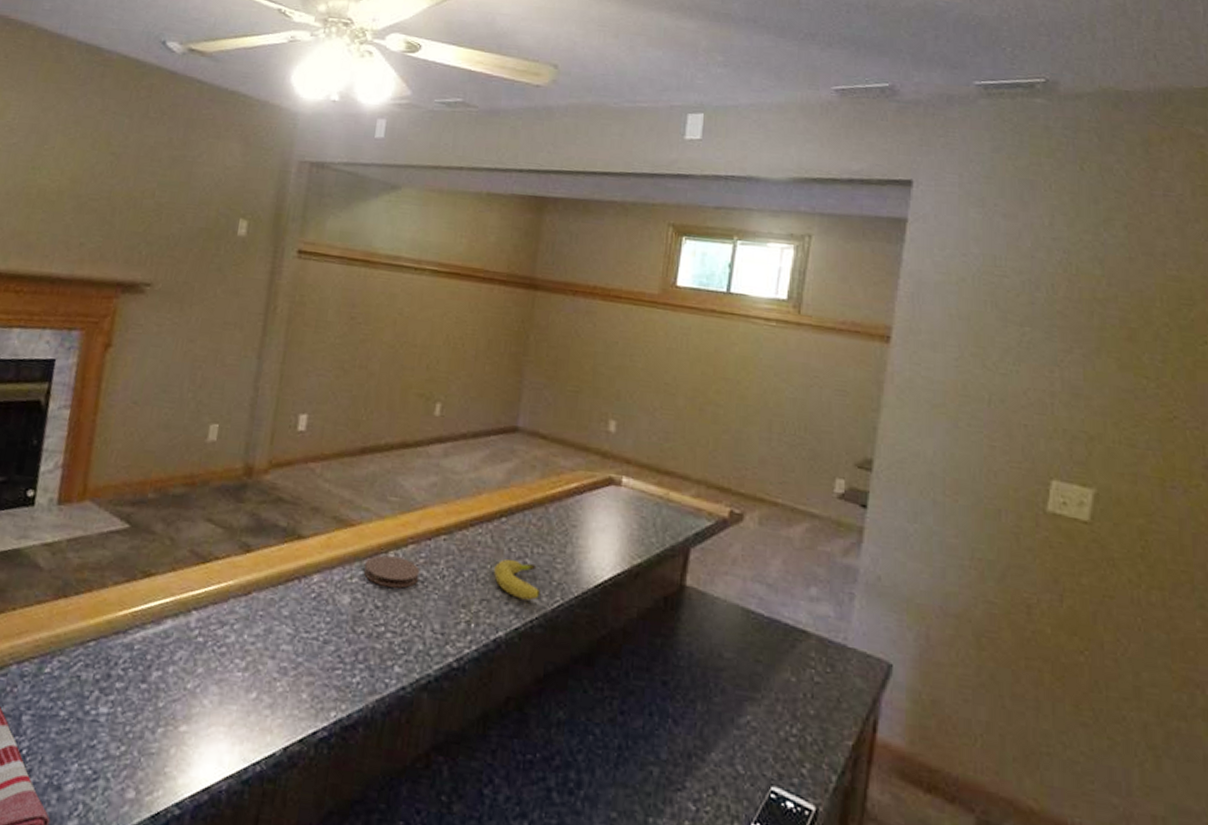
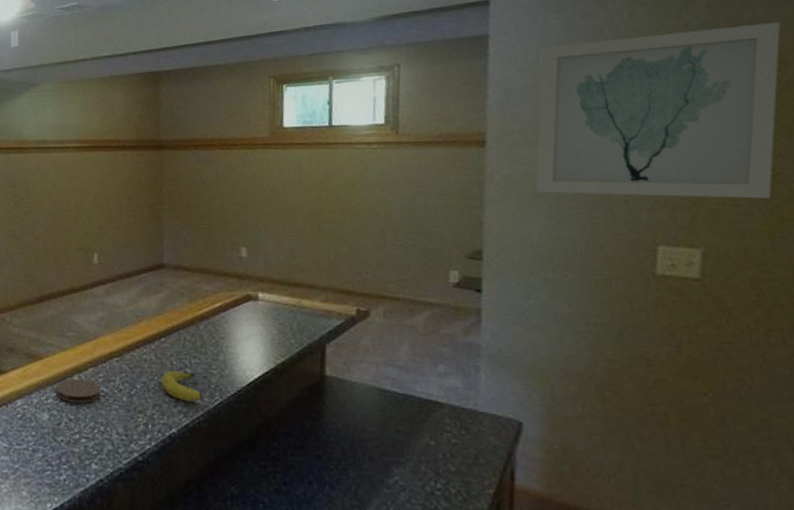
wall art: none [935,241,1192,443] -> present [535,22,781,199]

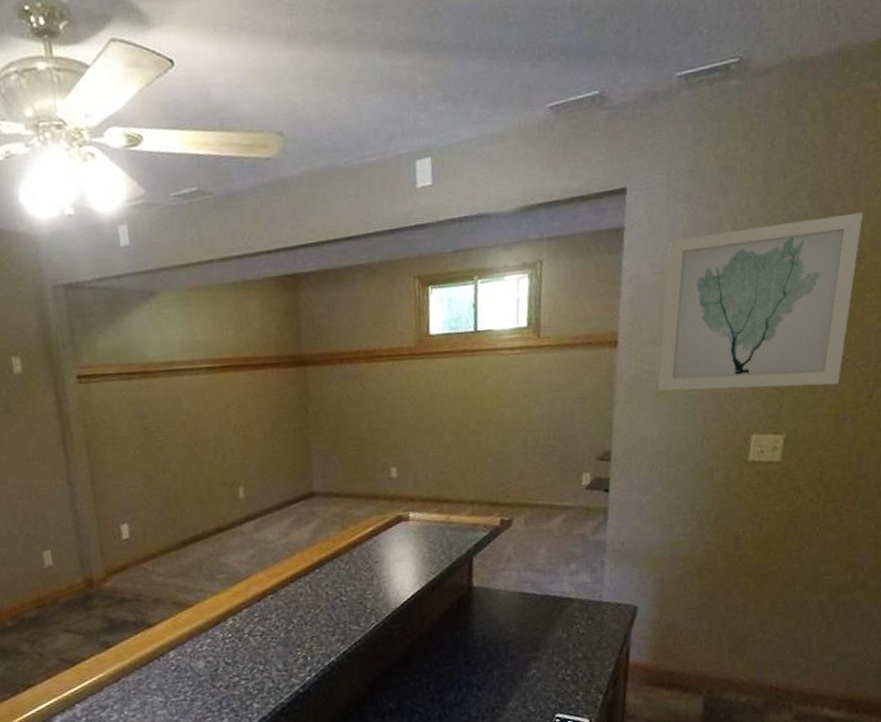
coaster: present [55,379,101,403] -> none [209,621,258,647]
fruit: present [161,370,202,402] -> none [317,600,359,629]

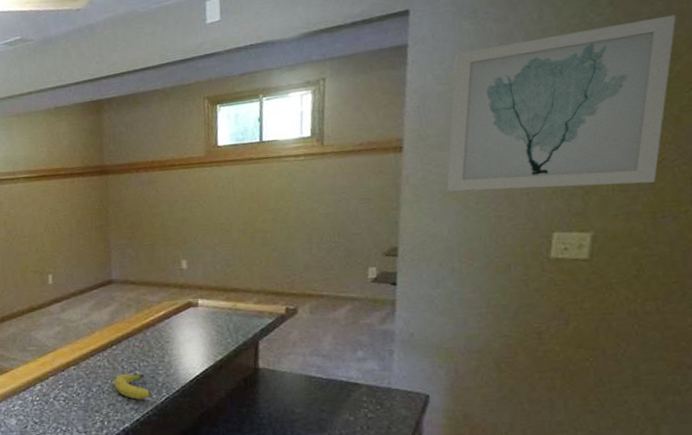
fruit: none [317,600,359,629] -> present [114,373,151,399]

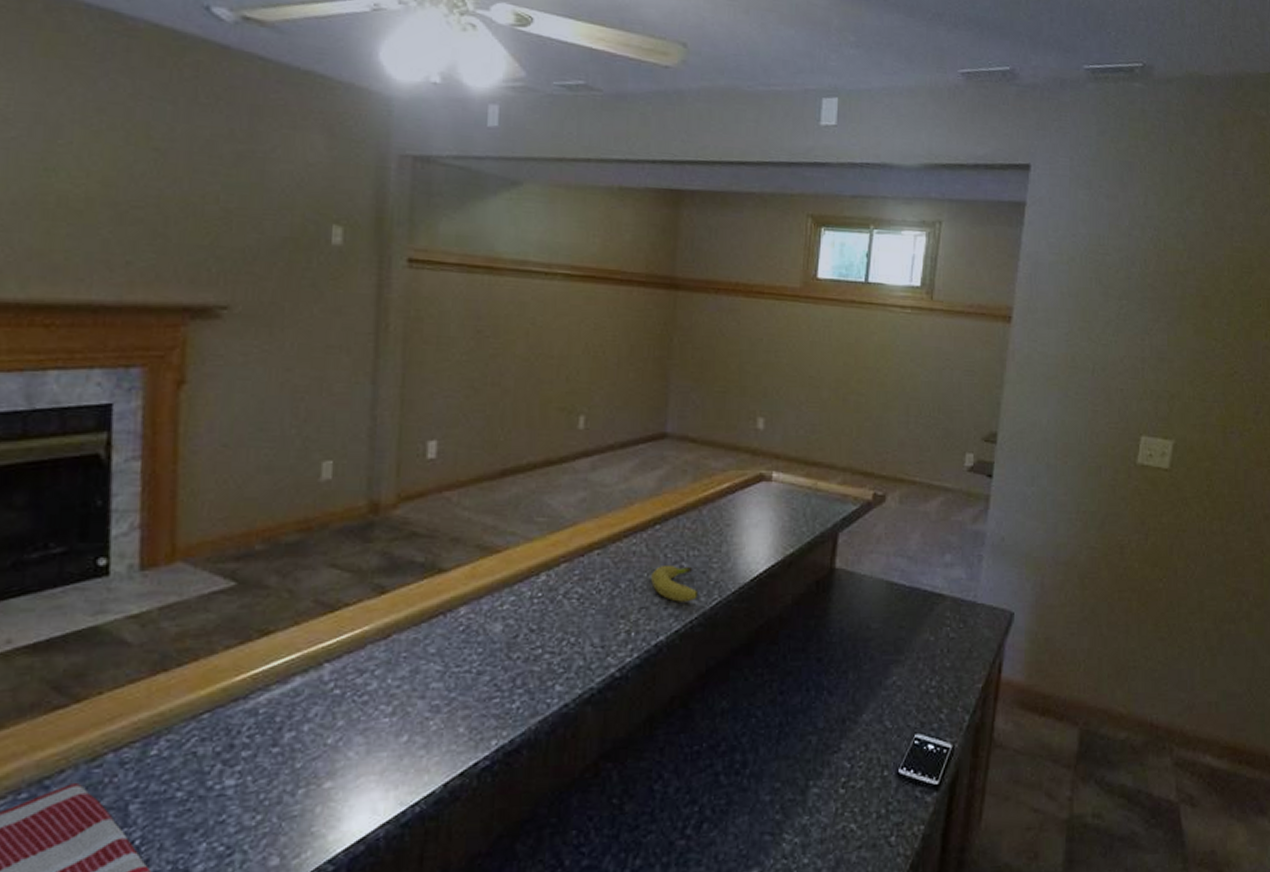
wall art: present [446,14,677,192] -> none [1049,222,1253,395]

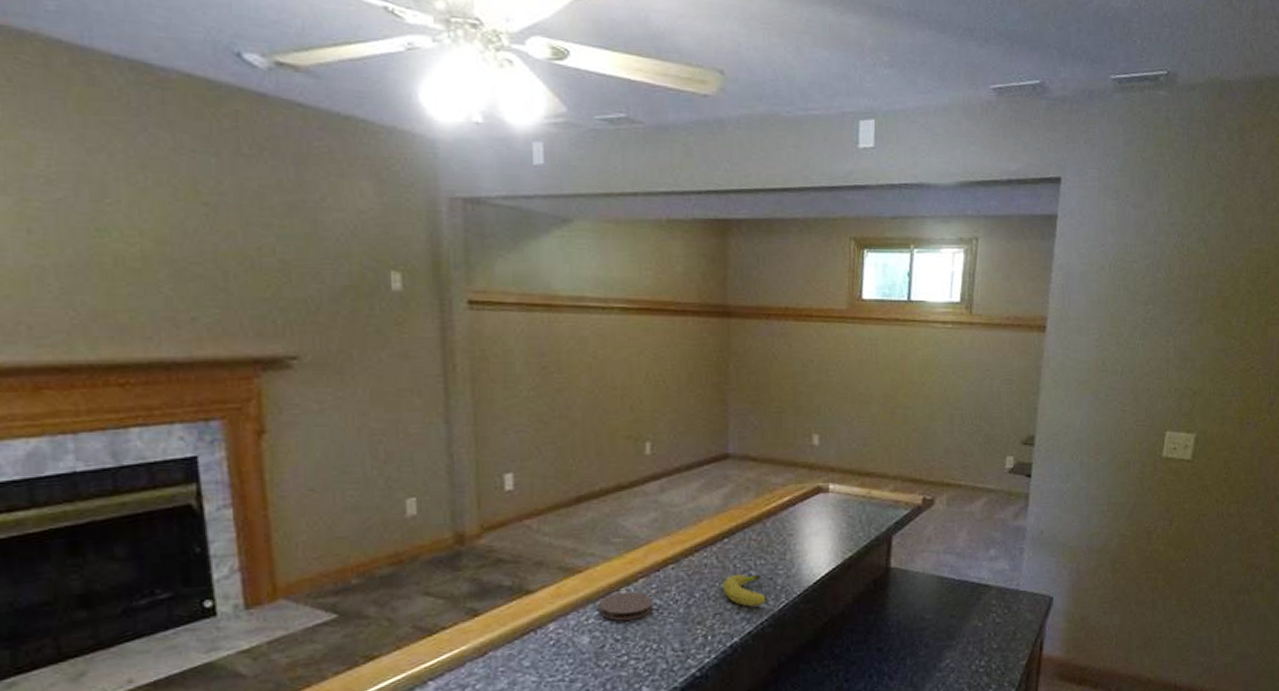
coaster: none [514,578,575,609] -> present [598,592,654,621]

